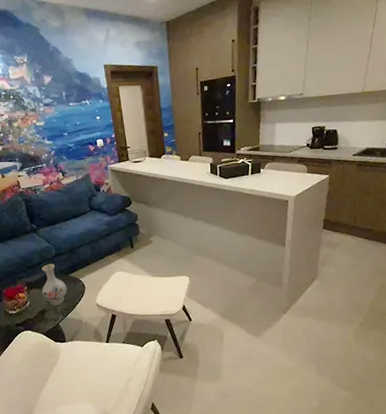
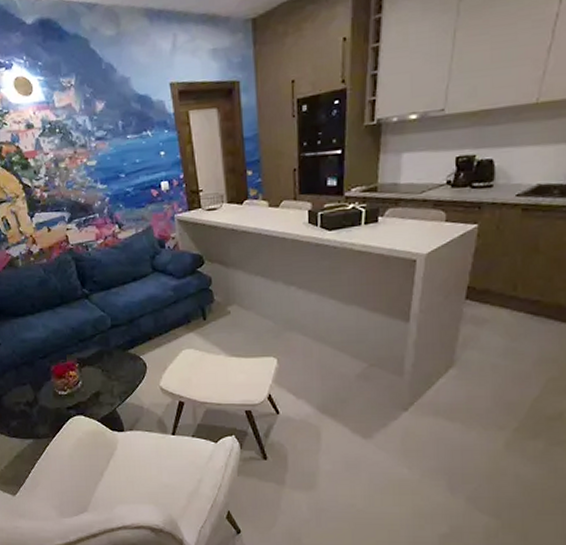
vase: present [41,264,67,306] -> none [95,337,126,388]

